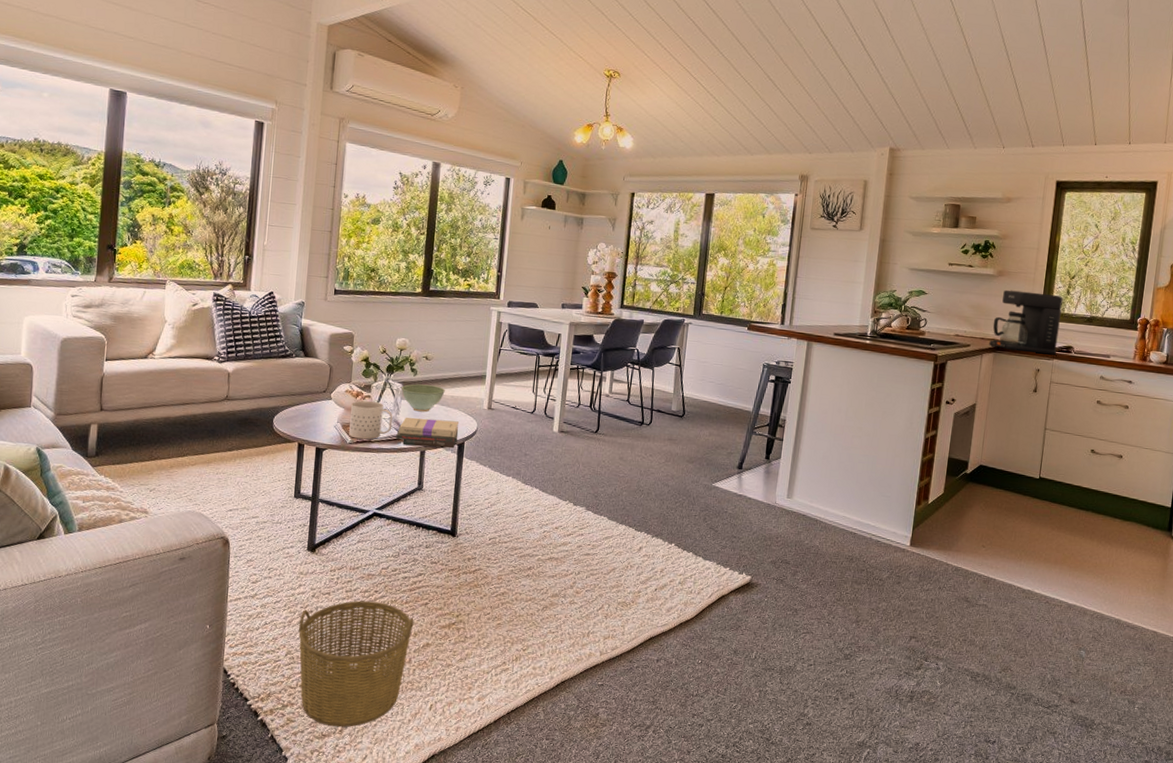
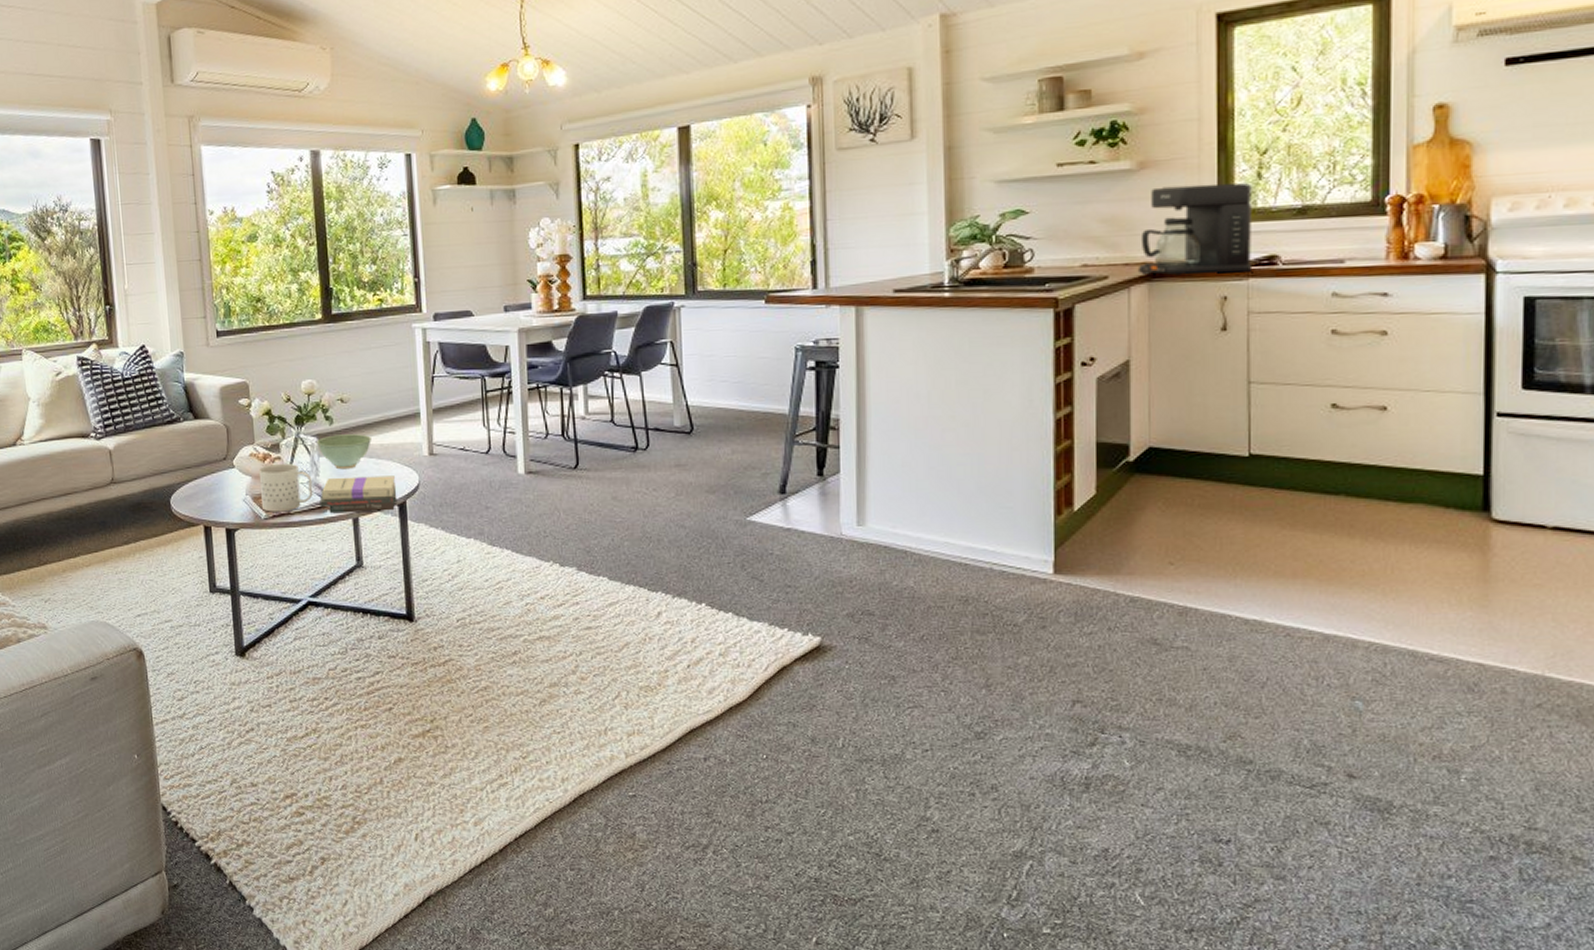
basket: present [298,600,414,727] -> none [240,711,379,867]

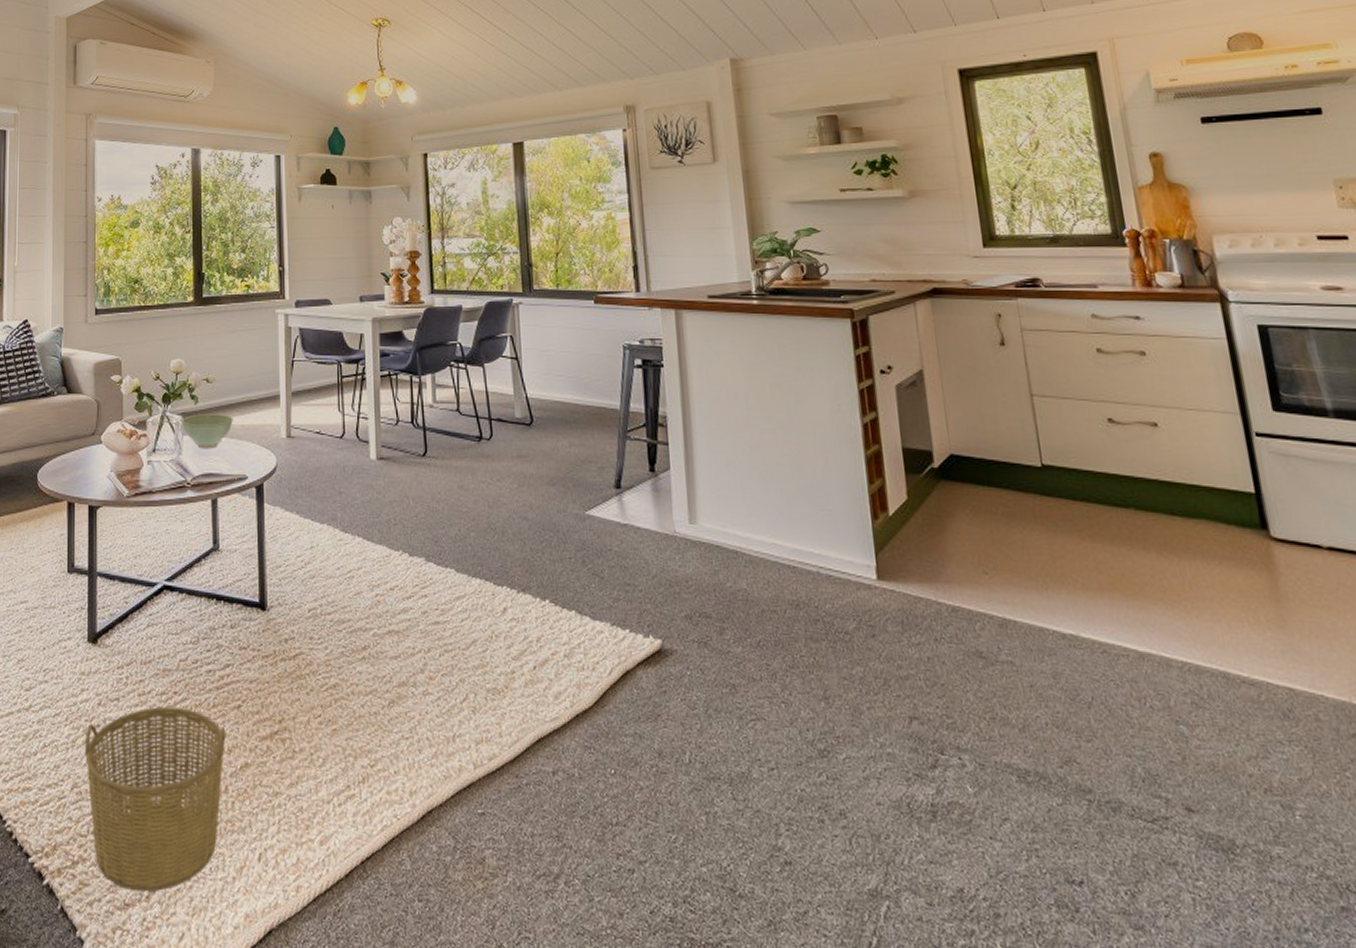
basket: none [240,711,379,867] -> present [84,707,226,891]
mug: present [258,463,313,512] -> none [124,440,175,490]
books: present [319,476,397,514] -> none [181,456,255,494]
coffee maker: present [1139,183,1252,276] -> none [919,212,1019,294]

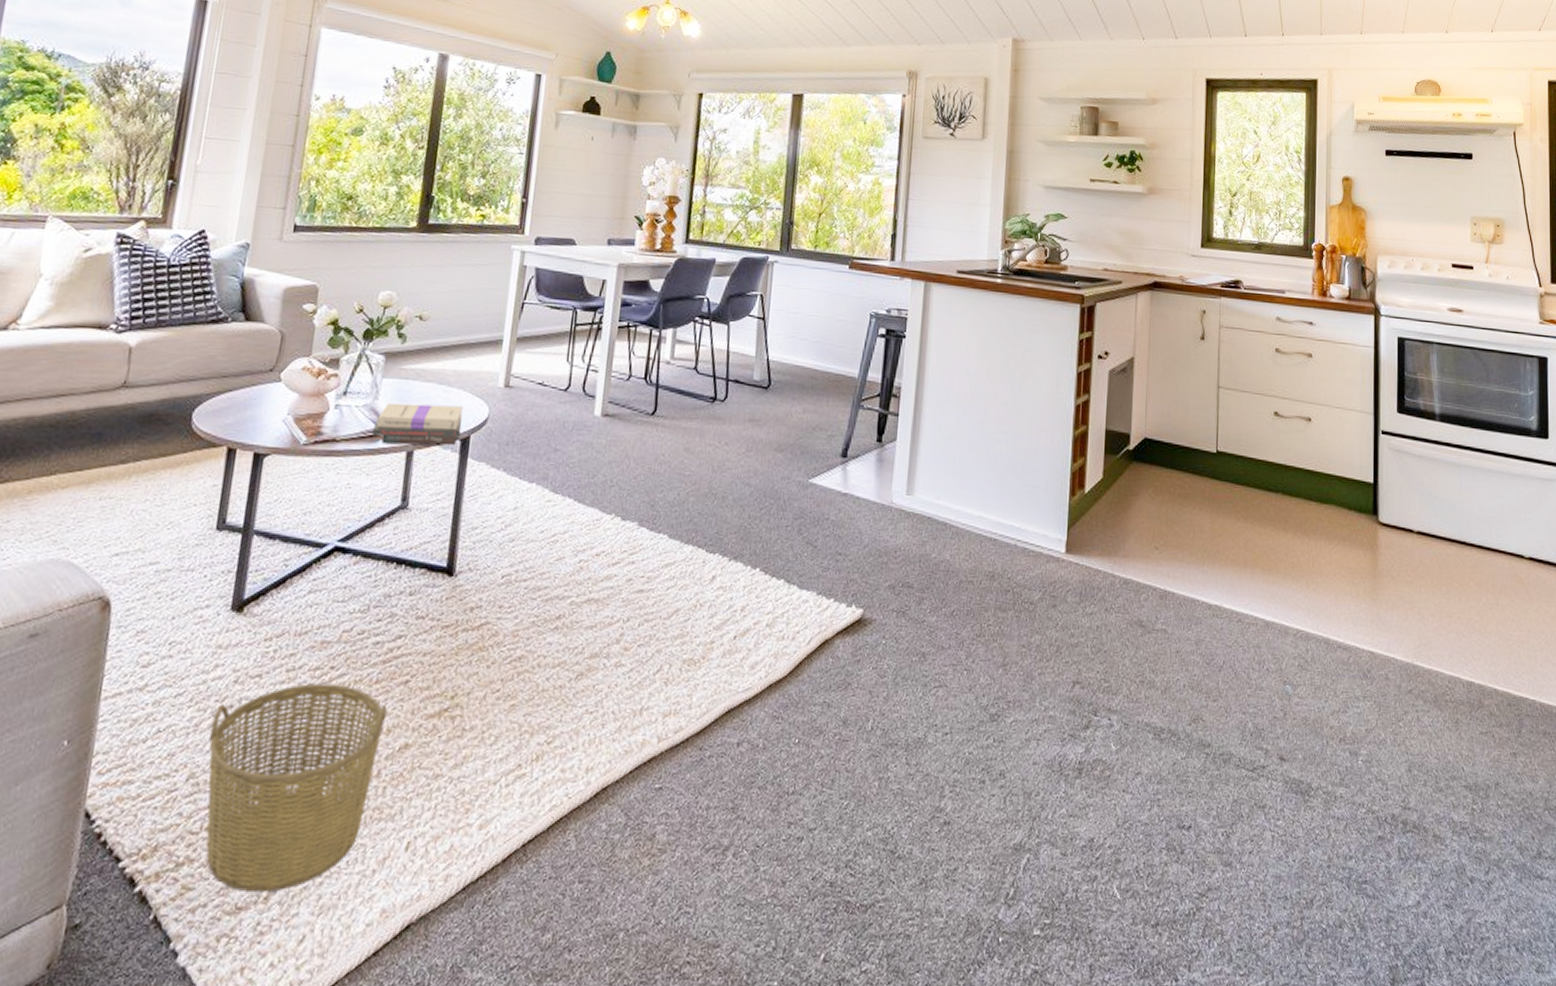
books: none [181,456,255,494] -> present [372,402,463,446]
bowl: present [182,414,233,449] -> none [383,355,445,395]

